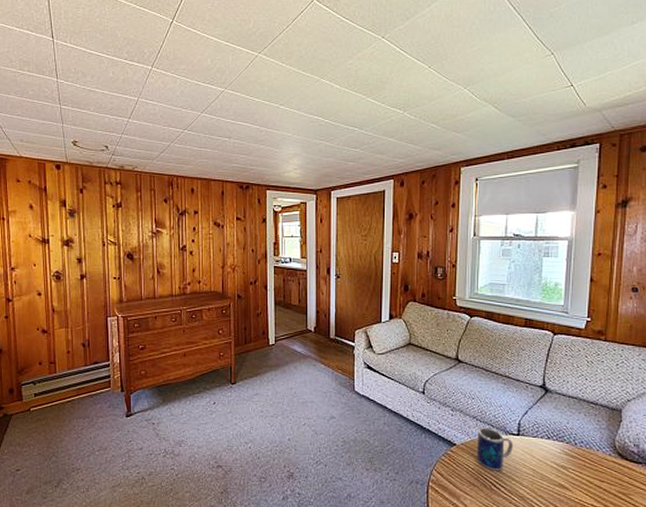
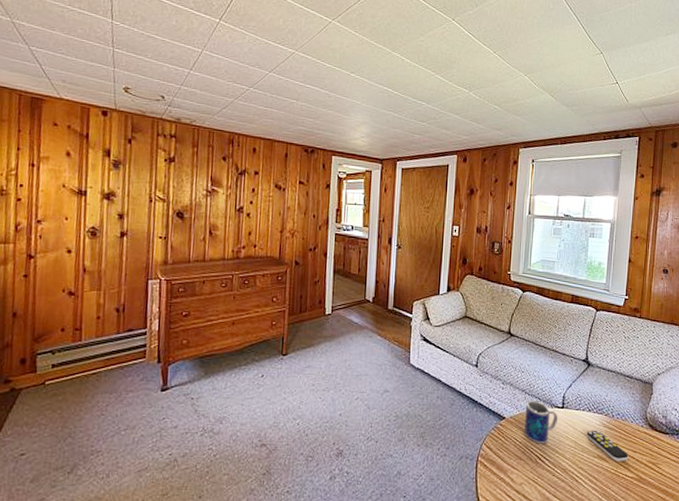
remote control: none [545,458,595,491] -> present [586,430,629,461]

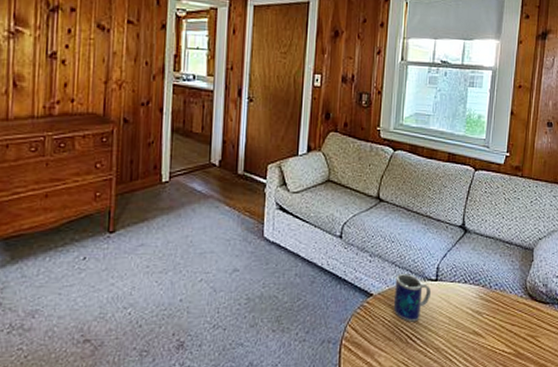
remote control: present [586,430,629,461] -> none [461,303,506,337]

